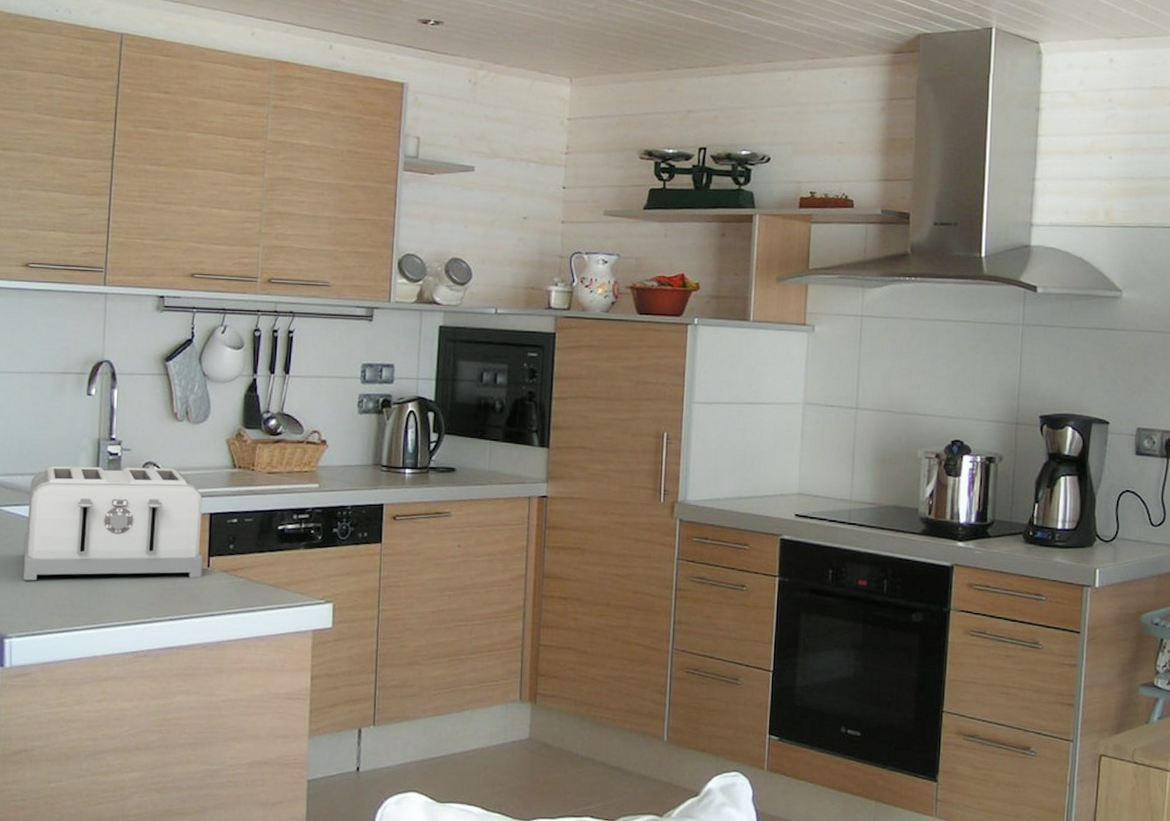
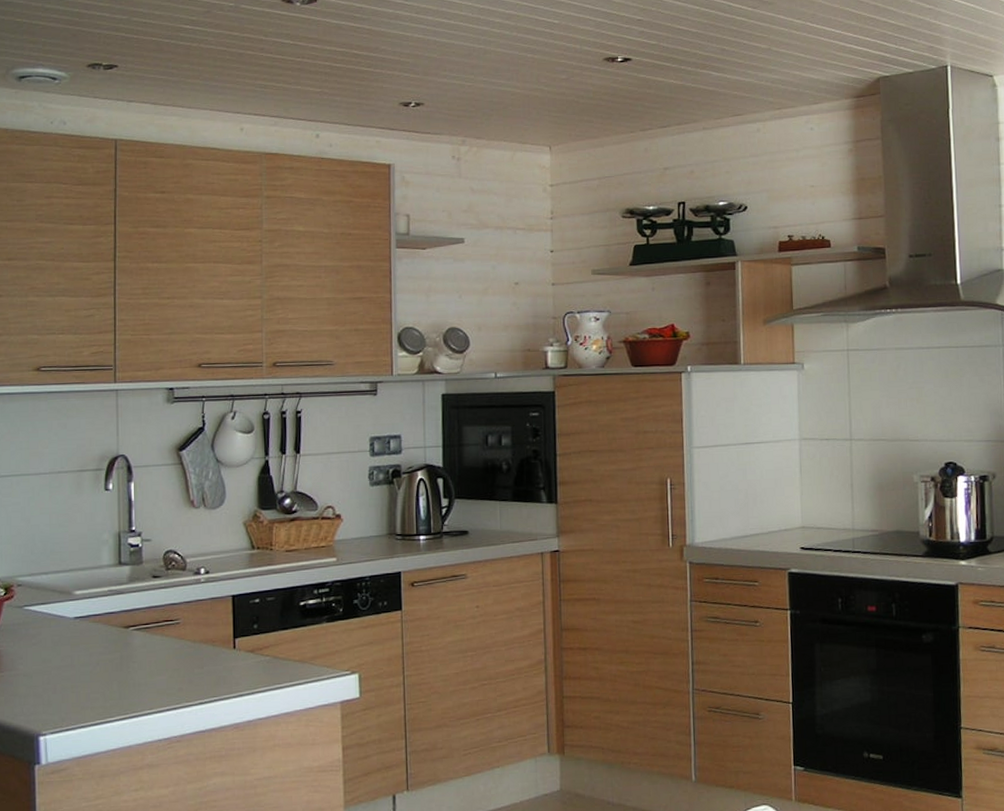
toaster: present [22,466,204,581] -> none [52,554,229,677]

